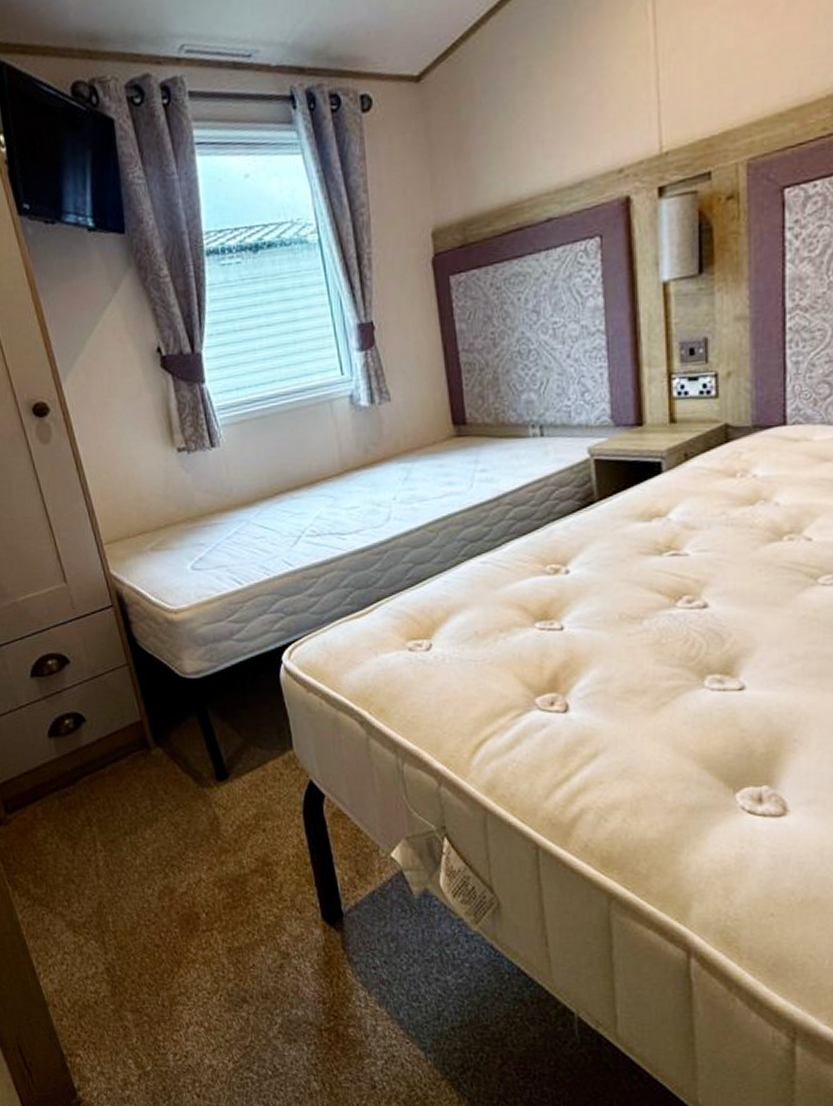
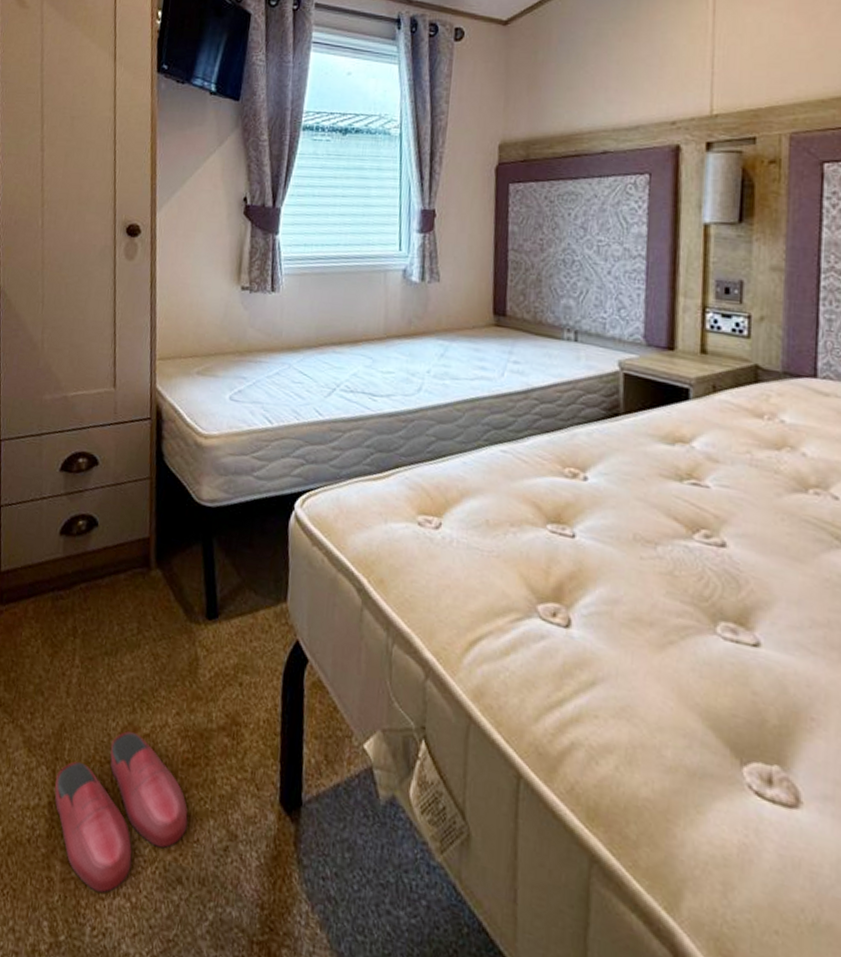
slippers: none [107,894,241,1026] -> present [54,731,188,893]

